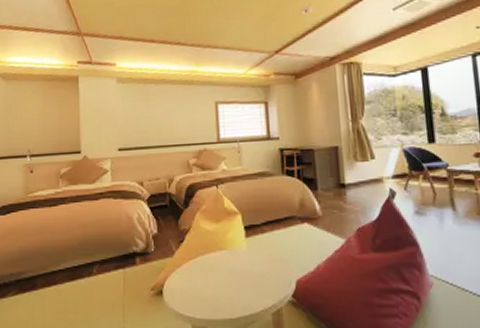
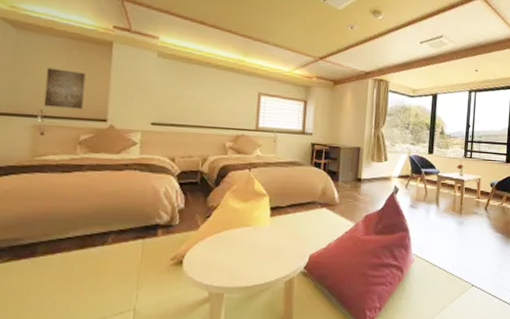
wall art: none [30,109,60,146] -> present [43,67,86,110]

